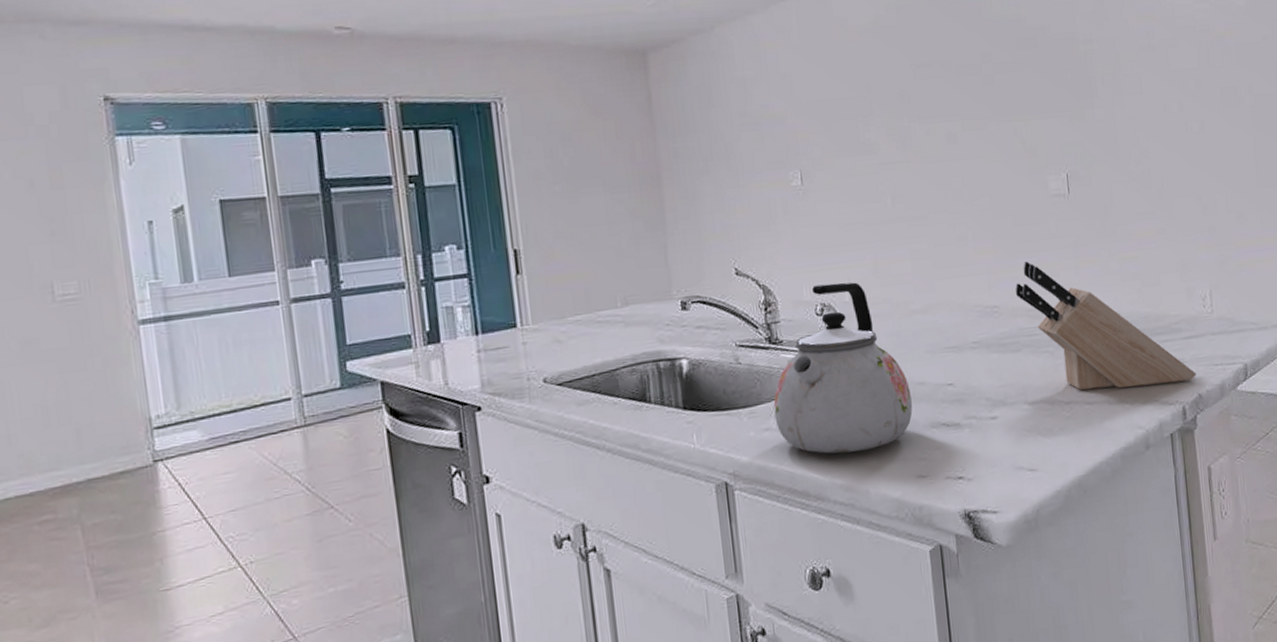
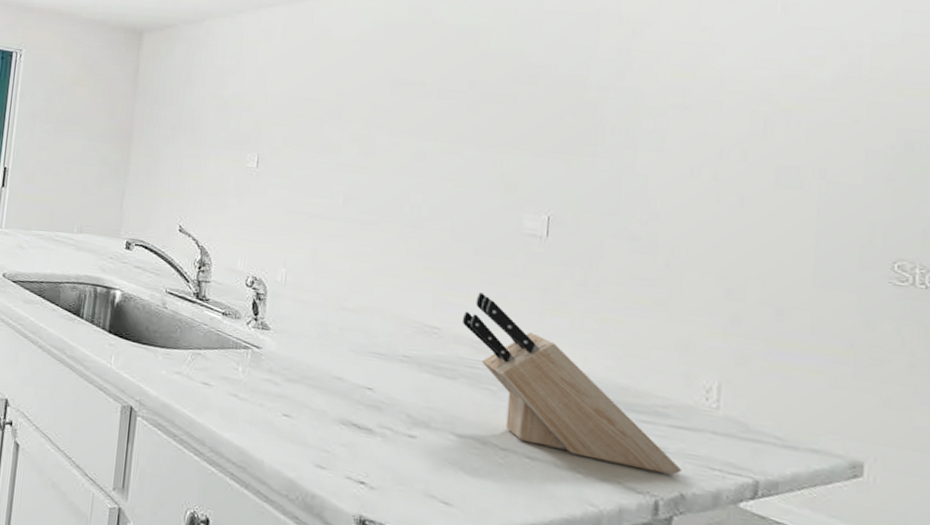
kettle: present [773,282,913,454] -> none [187,259,326,425]

